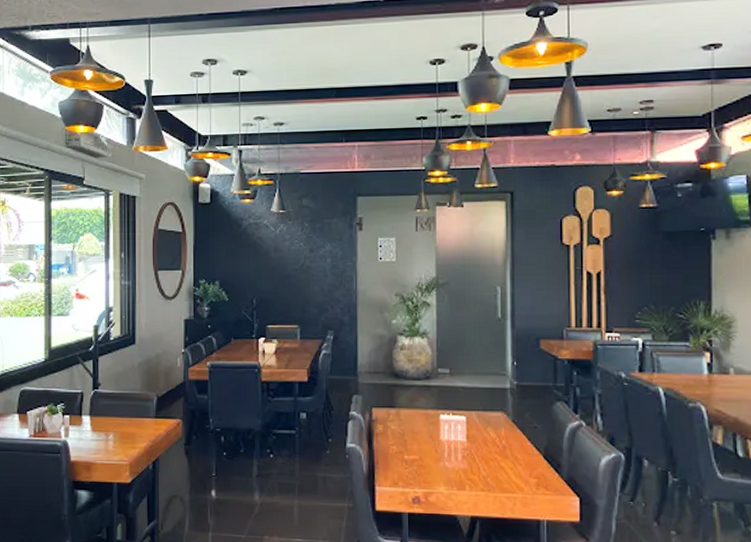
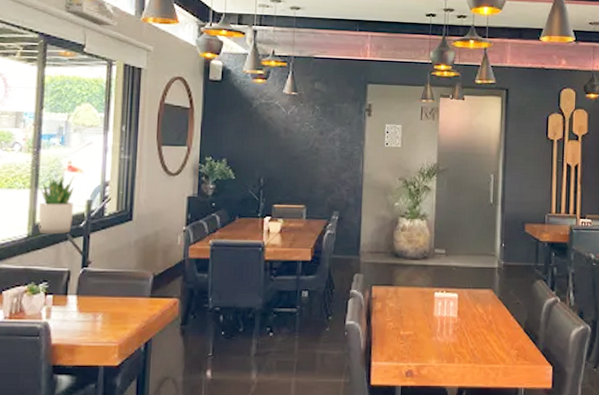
planter: none [53,302,82,359] -> present [38,174,75,235]

